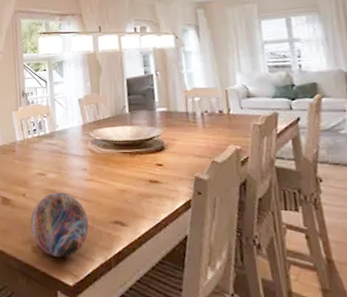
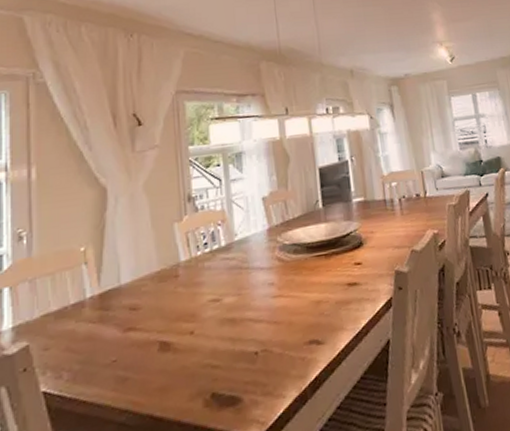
decorative orb: present [30,192,89,257] -> none [201,318,278,406]

